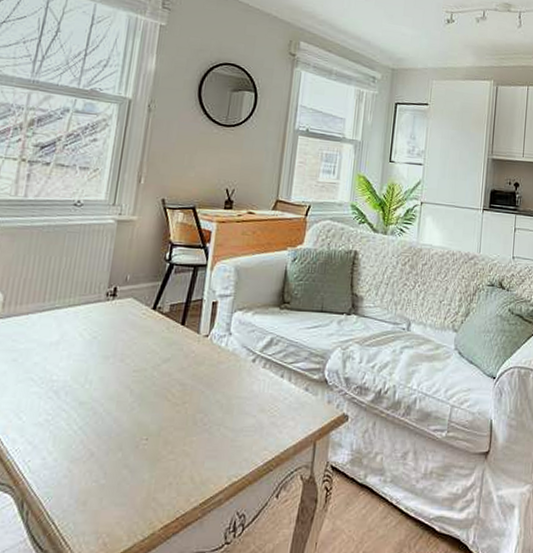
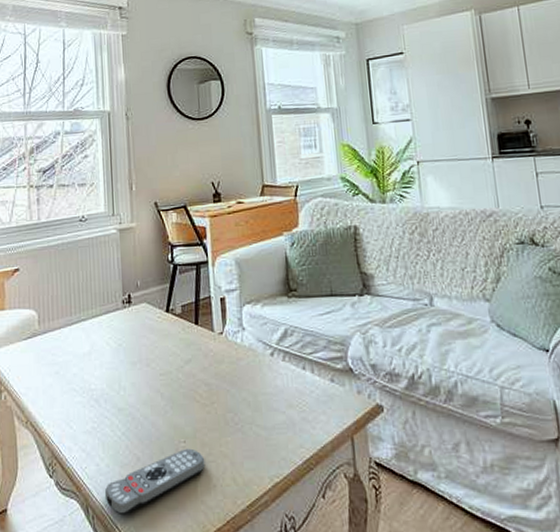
remote control: none [45,446,165,512] -> present [104,448,205,516]

